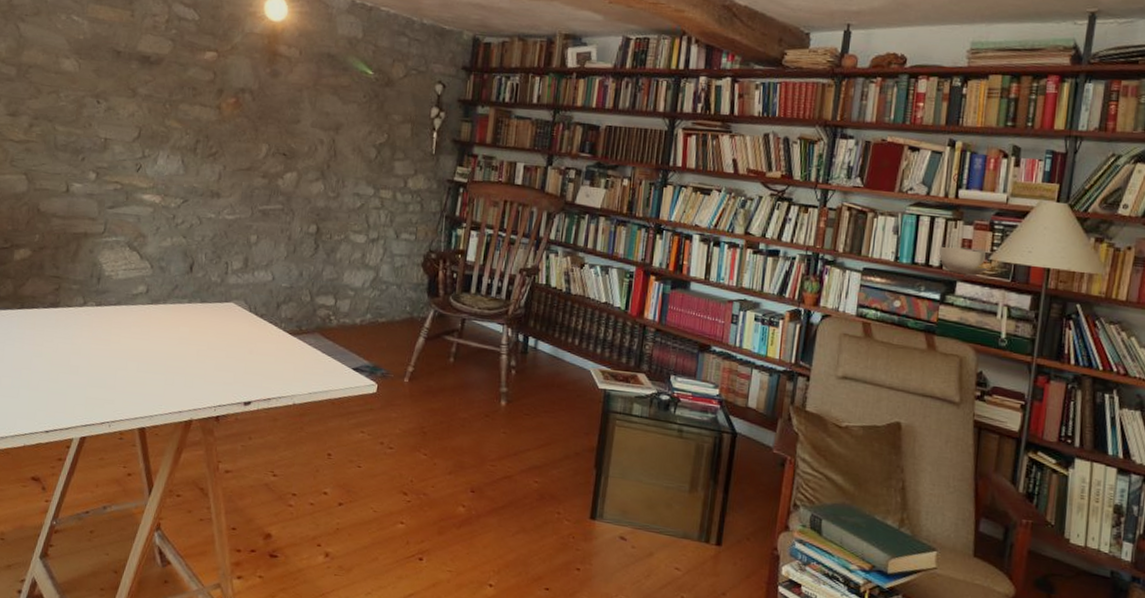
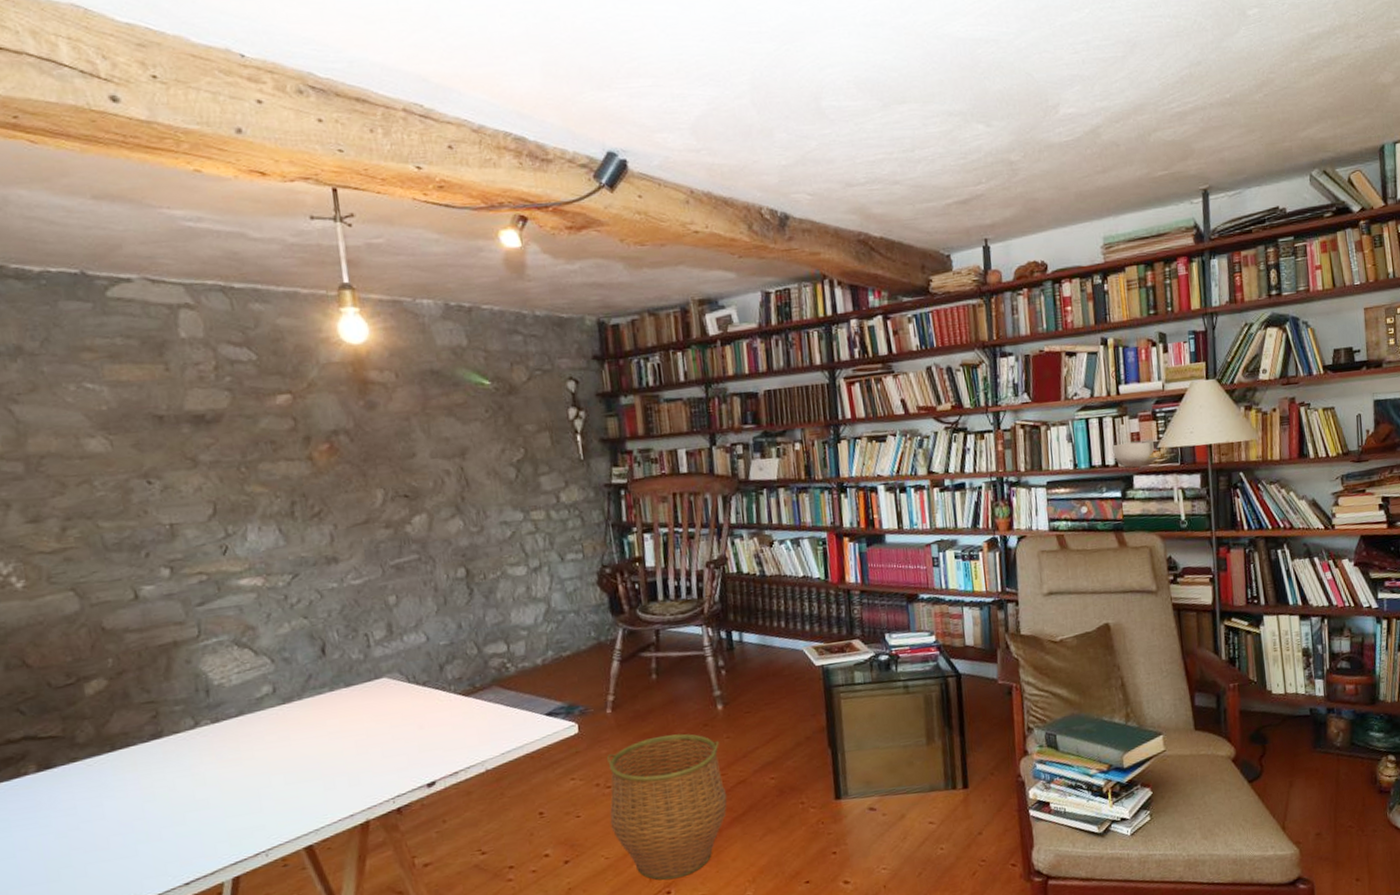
basket: none [384,414,495,549] -> present [607,733,727,880]

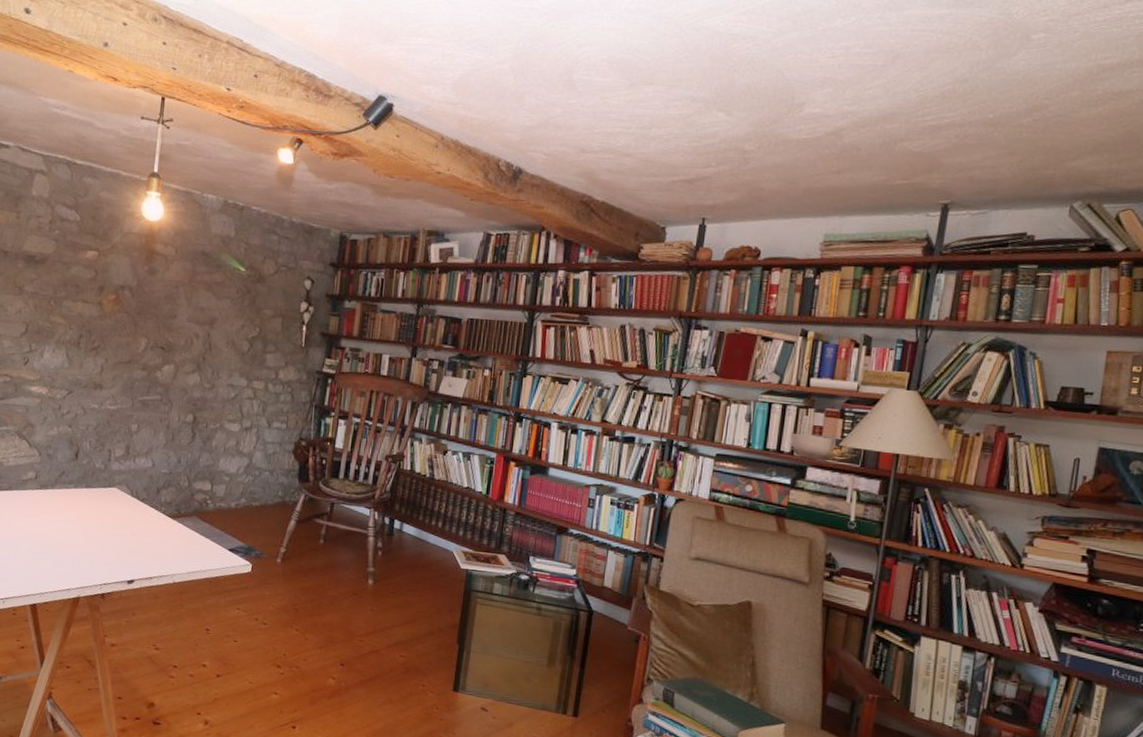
basket: present [607,733,727,880] -> none [259,592,363,718]

